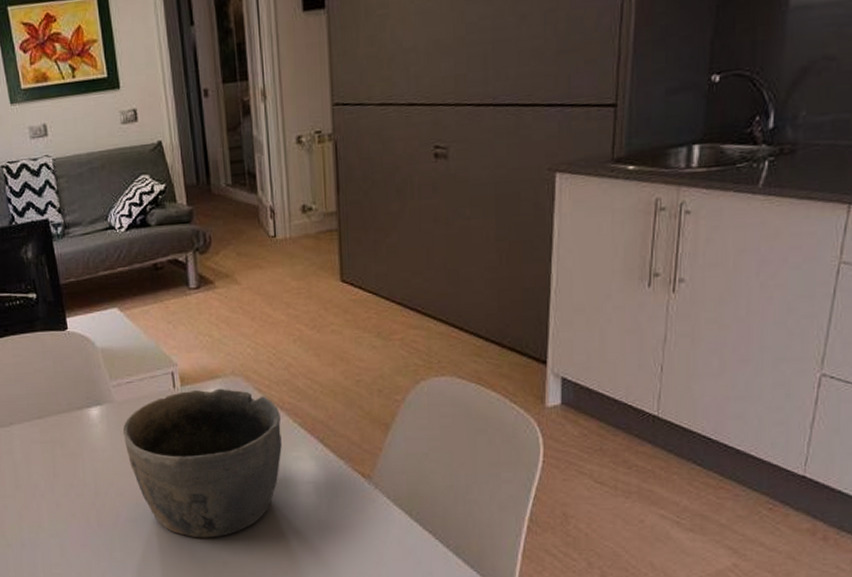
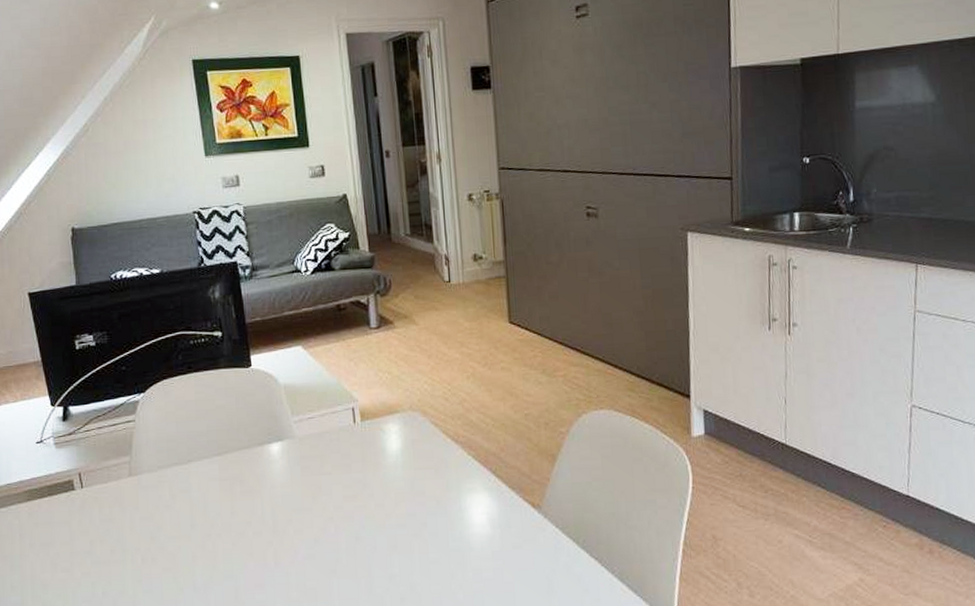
bowl: present [122,388,282,538] -> none [303,423,457,574]

